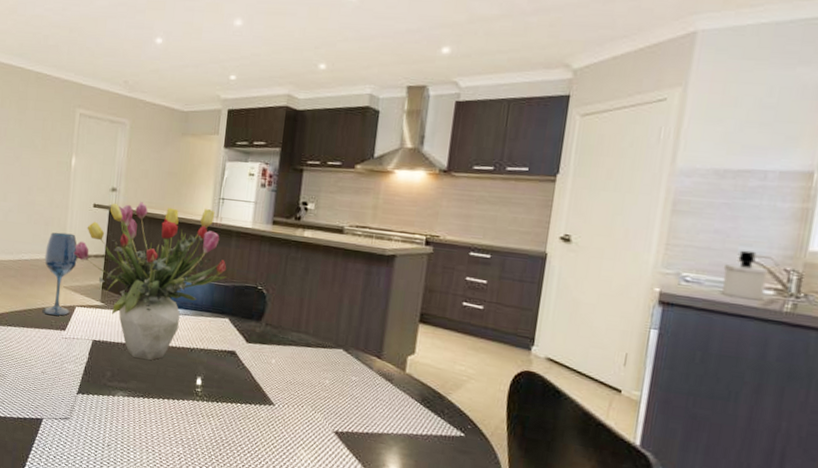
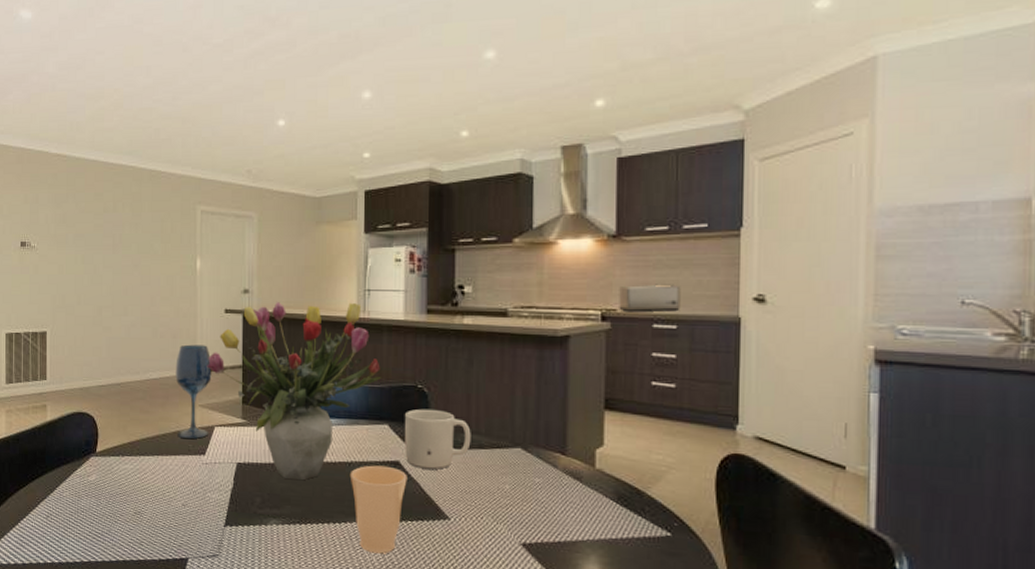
cup: none [190,352,241,430] -> present [349,465,407,554]
mug: none [241,307,301,362] -> present [404,409,471,470]
toaster: none [442,216,497,243] -> present [619,285,679,312]
soap dispenser: present [721,250,780,301] -> none [943,293,1007,349]

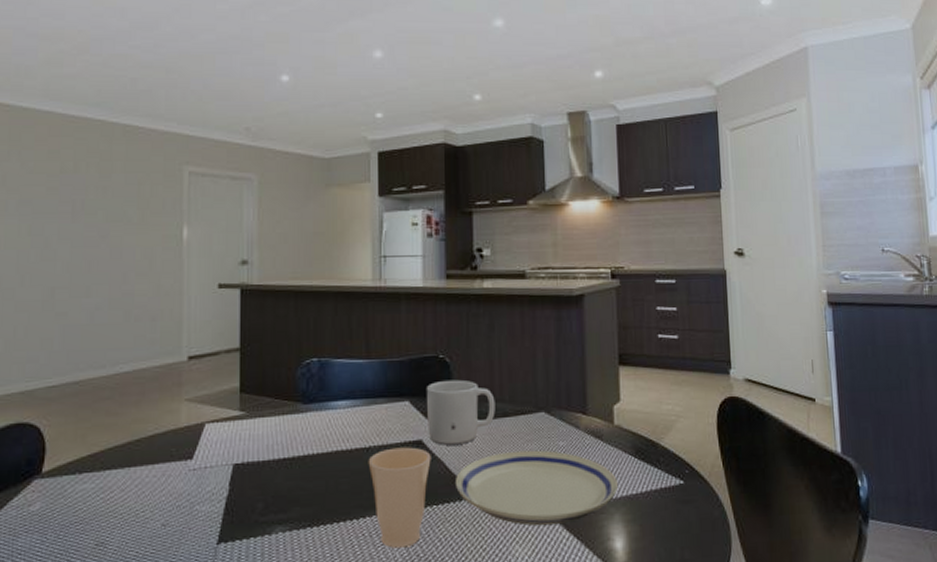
wineglass: present [175,344,212,439] -> none [154,327,202,443]
flower arrangement: present [207,302,382,481] -> none [195,271,401,476]
plate: none [429,481,597,557] -> present [454,450,619,526]
toaster: present [619,285,679,312] -> none [625,243,676,269]

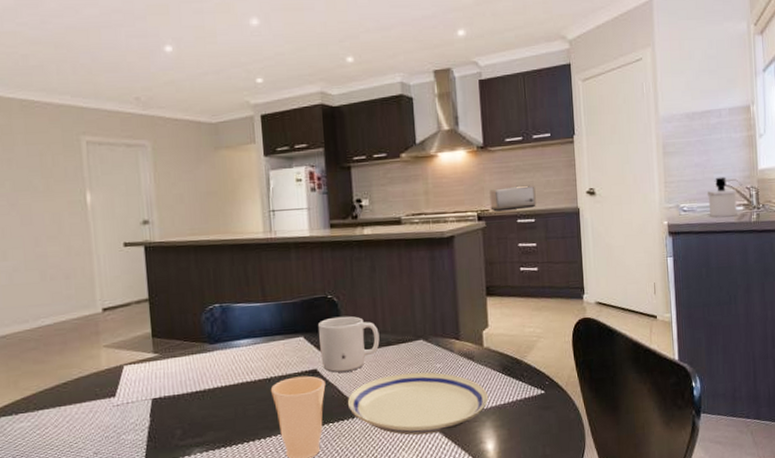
toaster: none [625,243,676,269] -> present [489,186,535,211]
soap dispenser: none [871,242,912,289] -> present [707,176,742,218]

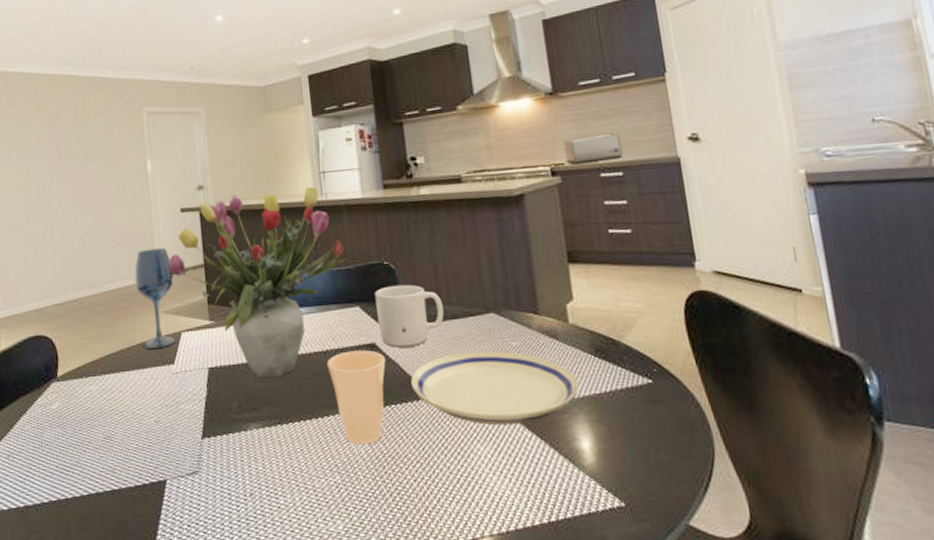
wineglass: none [71,282,117,384] -> present [134,247,176,350]
flower arrangement: none [108,224,293,405] -> present [167,187,347,378]
soap dispenser: present [707,176,742,218] -> none [858,110,912,164]

